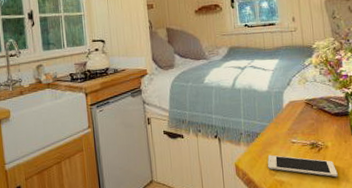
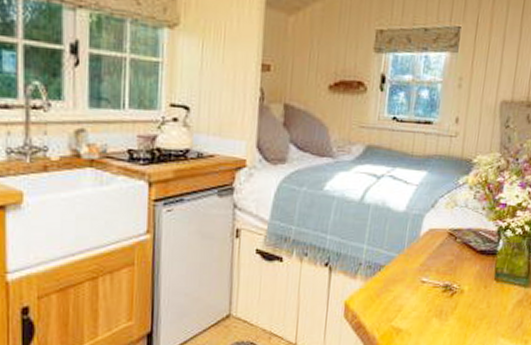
cell phone: present [267,154,338,177] -> none [386,295,468,329]

